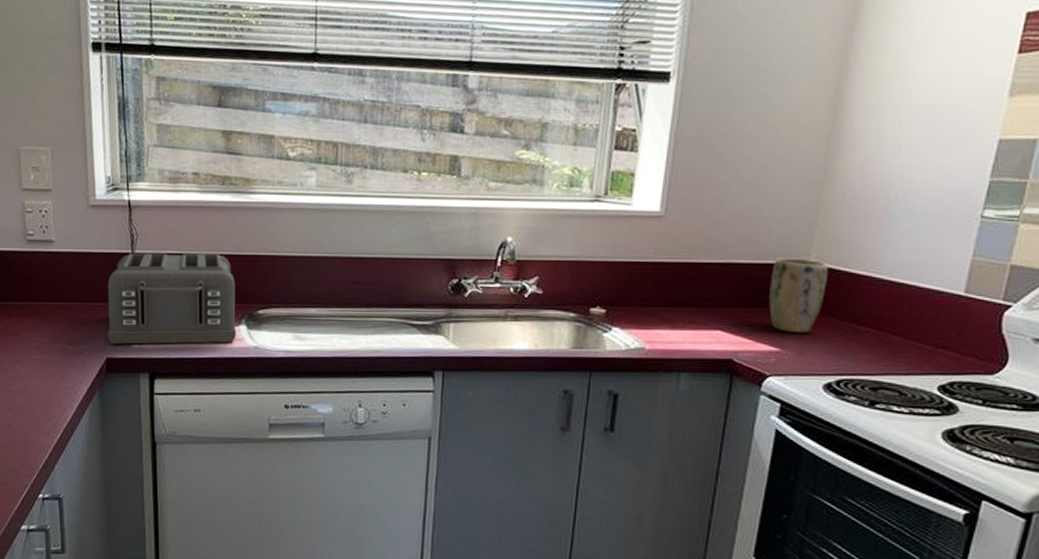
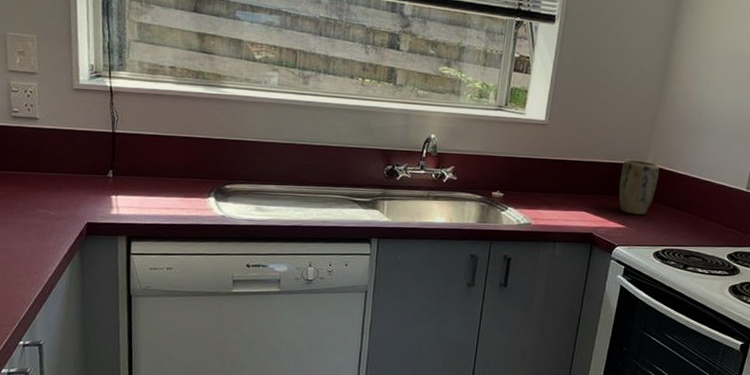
toaster: present [107,253,237,344] -> none [88,132,206,212]

